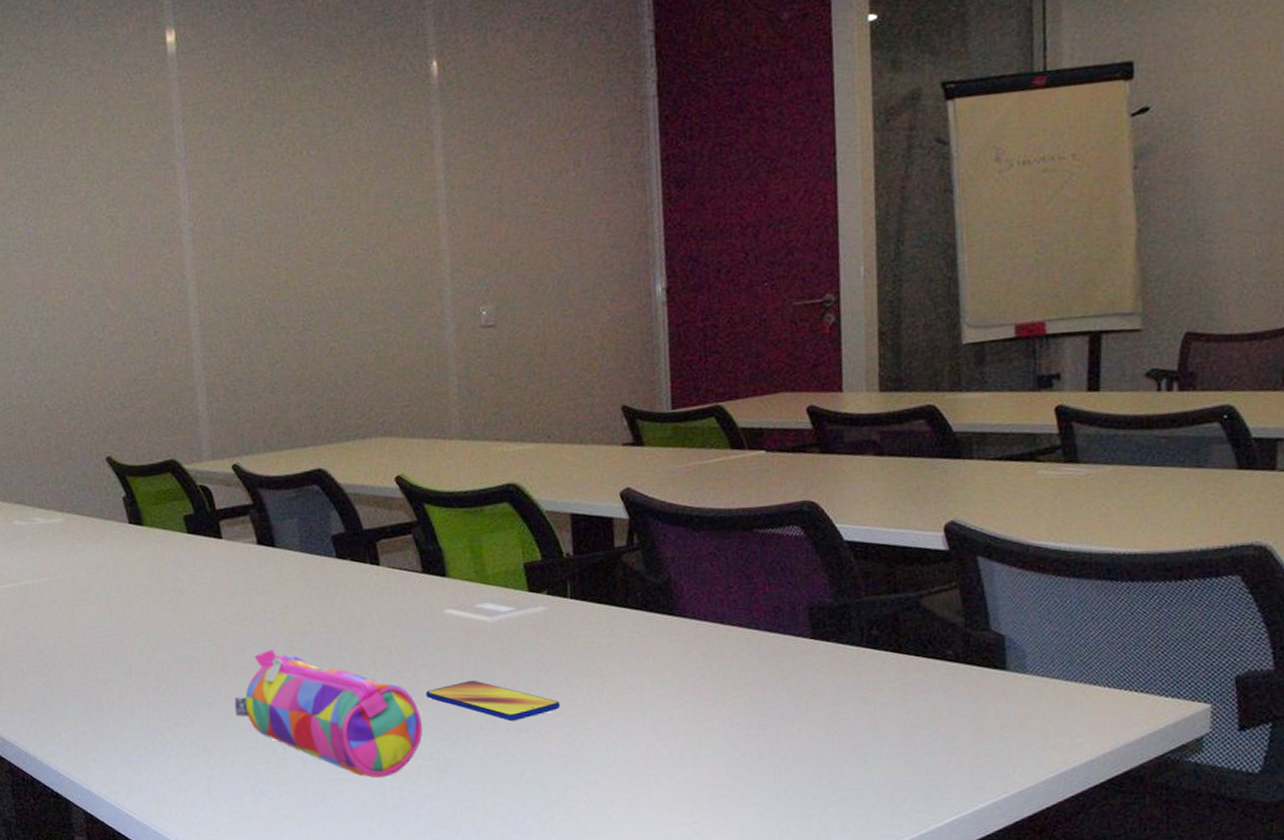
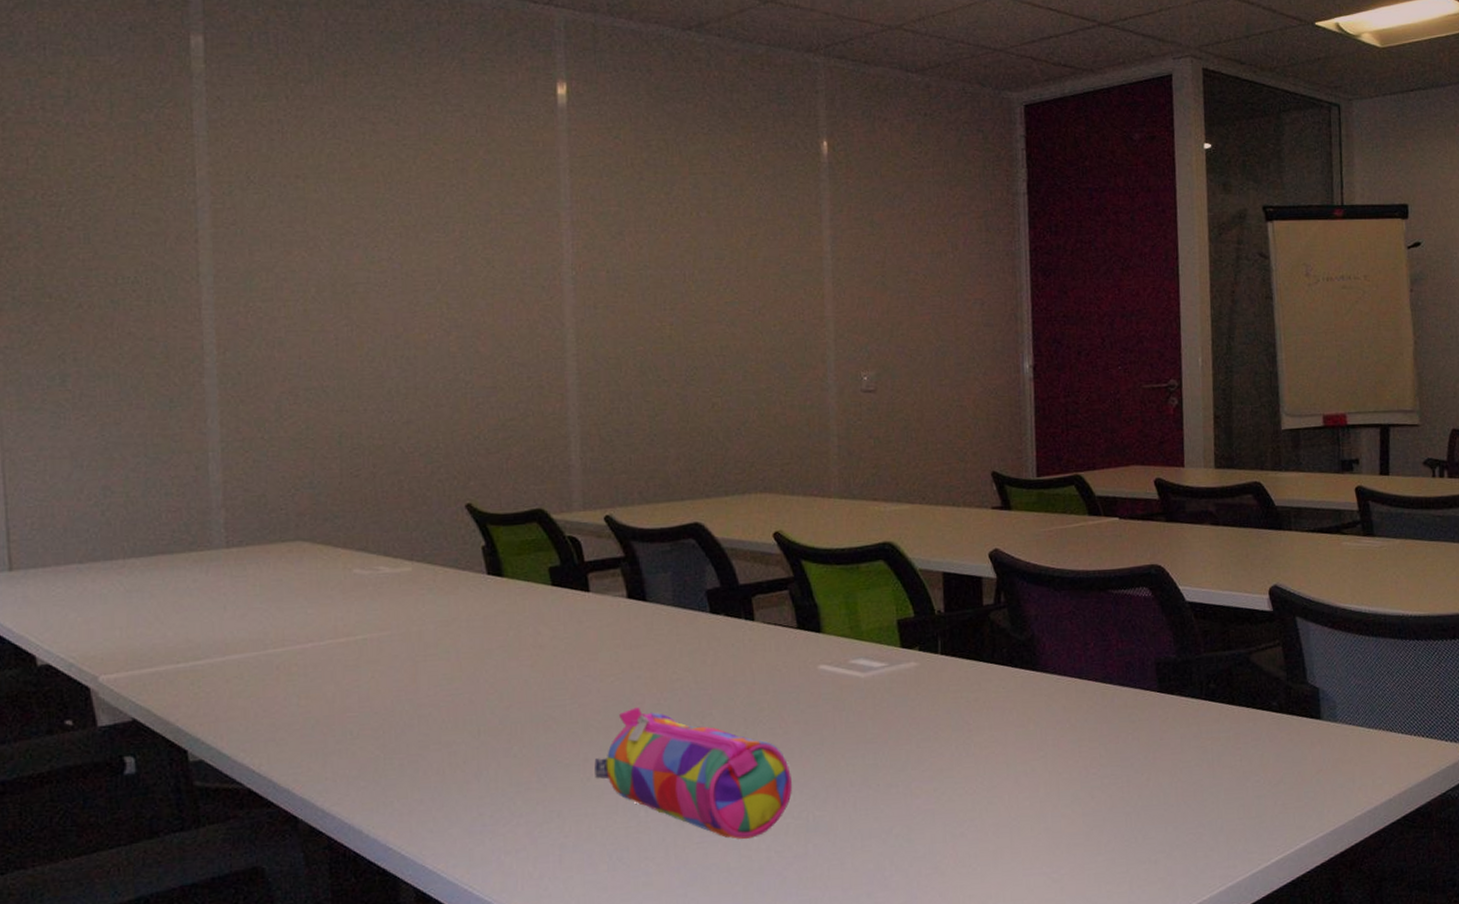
smartphone: present [426,680,561,722] -> none [797,736,929,777]

